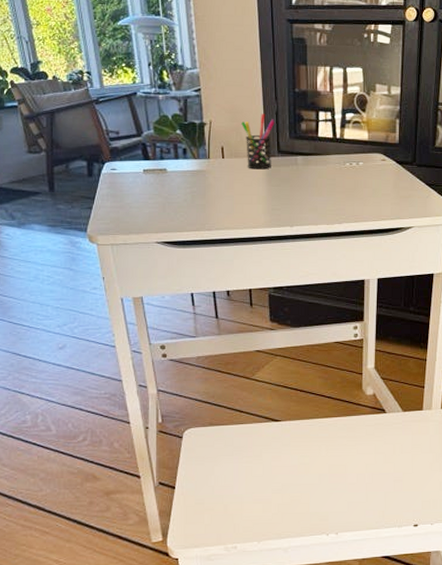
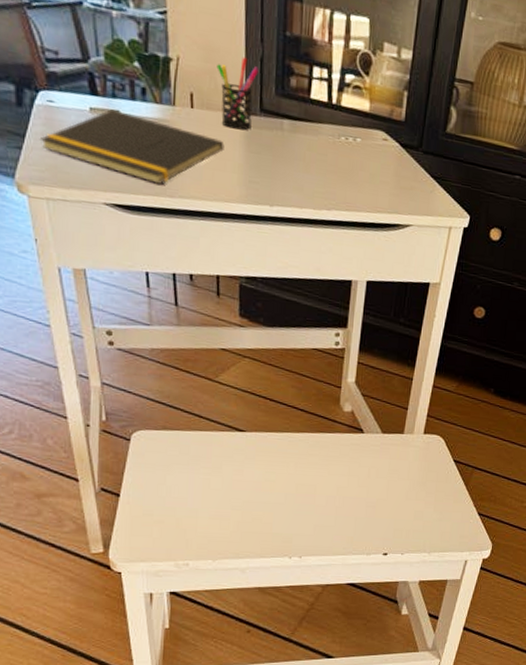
notepad: none [105,169,250,221] -> present [39,109,225,184]

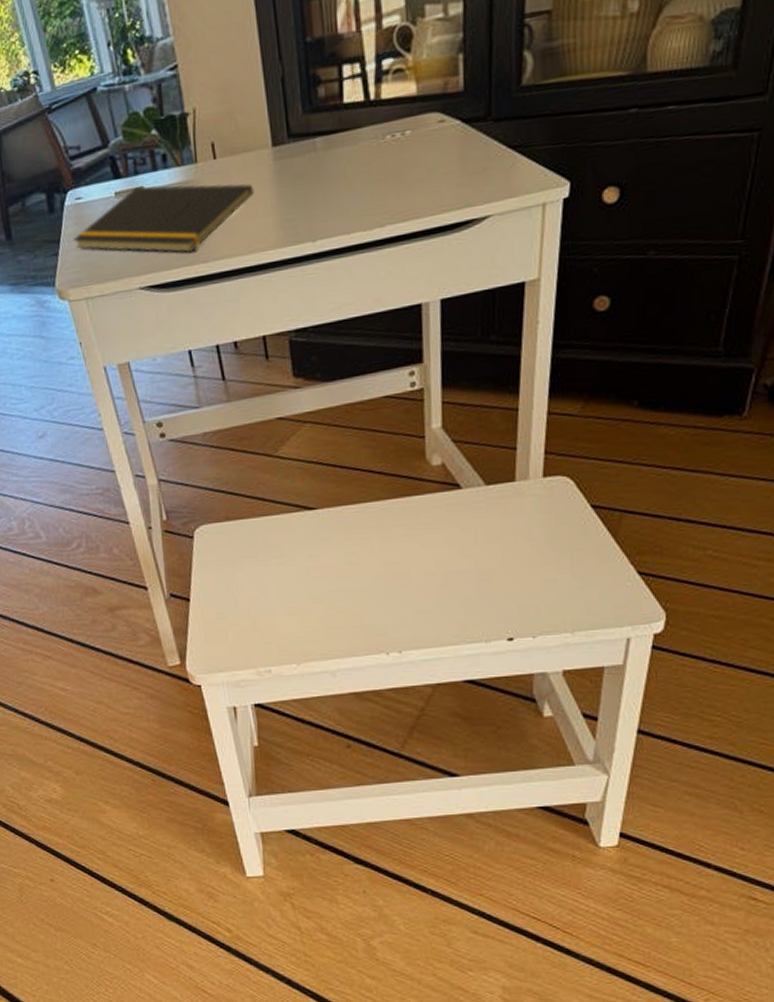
pen holder: present [216,57,259,130] -> none [235,83,281,168]

